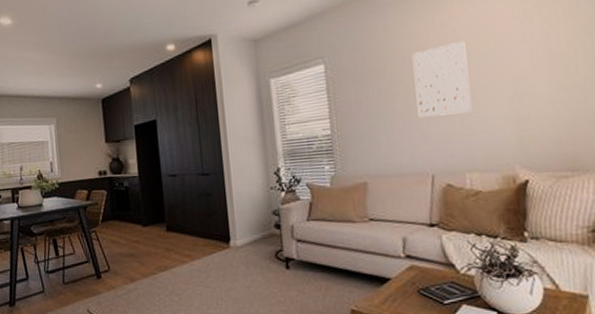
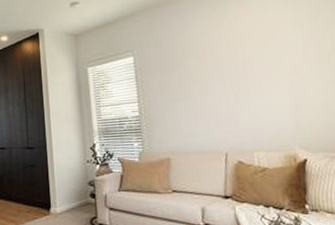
wall art: present [412,40,473,118] -> none [206,40,258,104]

